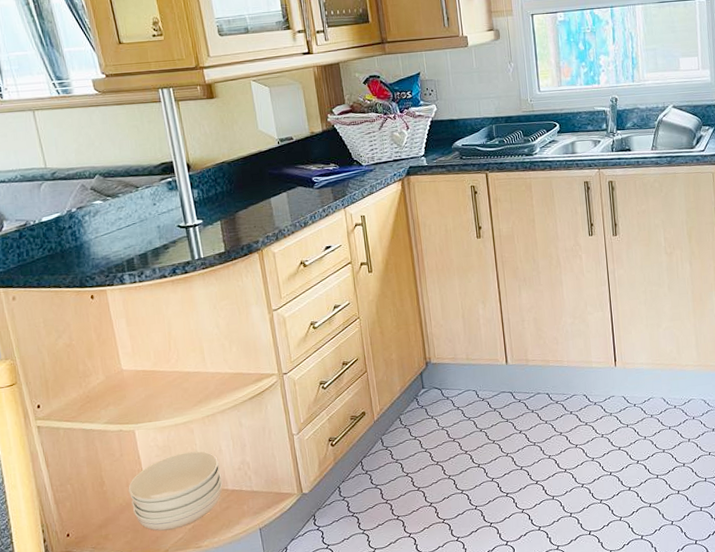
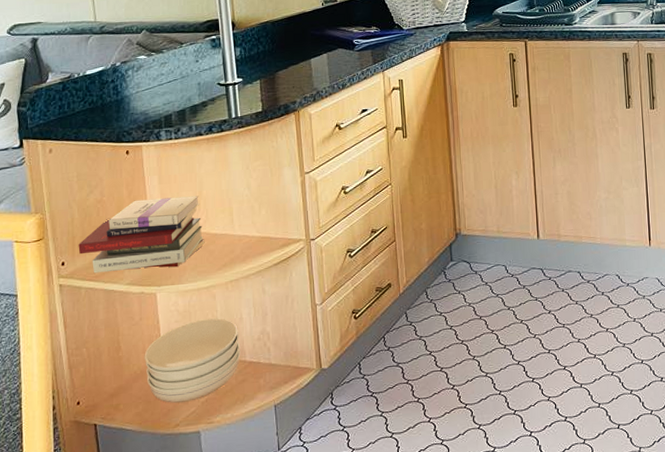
books: none [52,336,179,415] -> present [78,196,205,274]

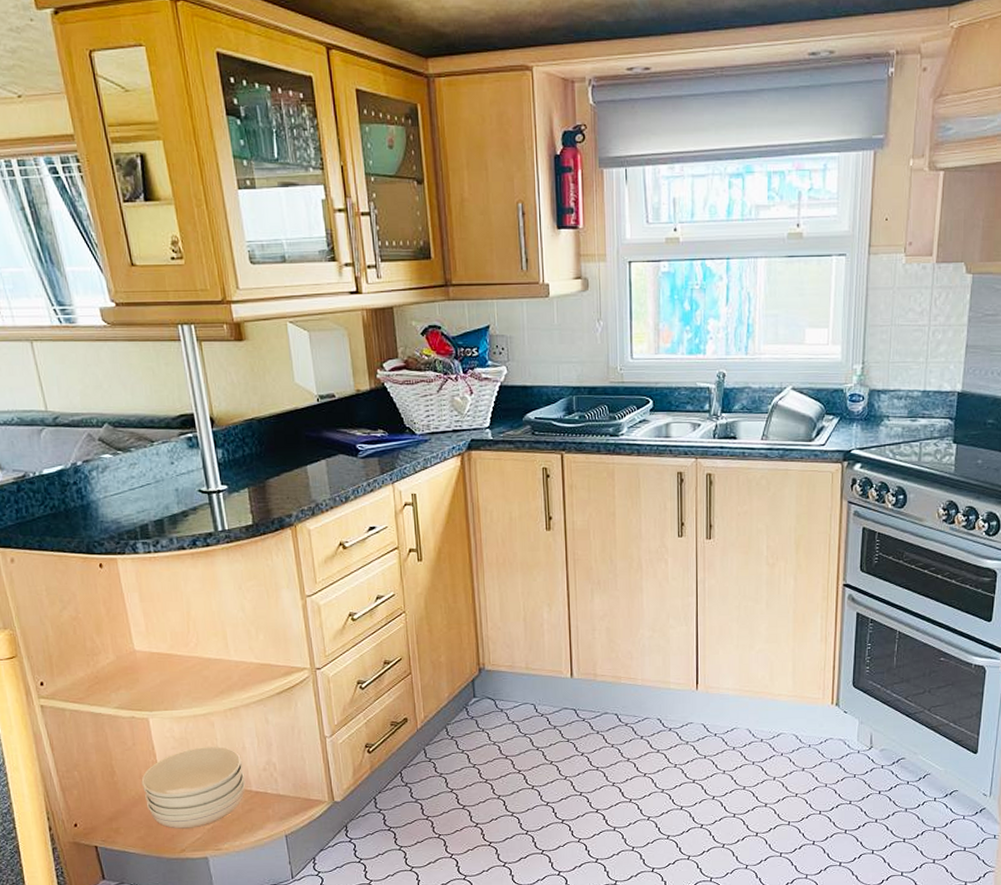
books: present [78,196,205,274] -> none [56,616,198,695]

